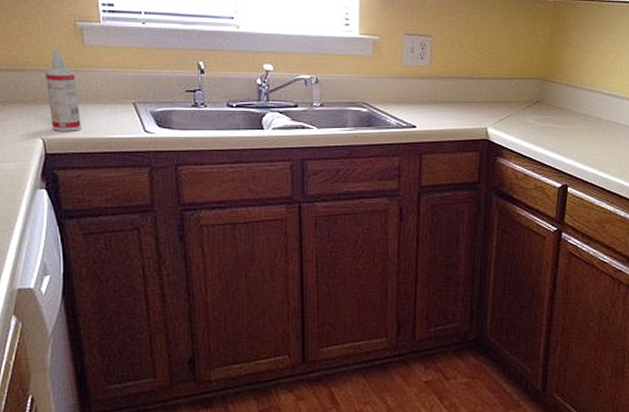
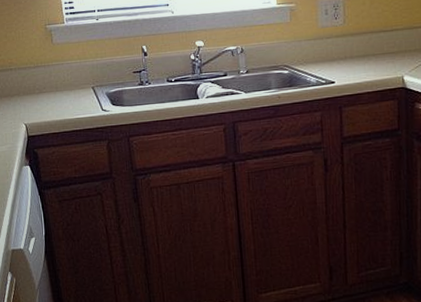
spray bottle: present [45,48,81,131] -> none [25,48,54,117]

